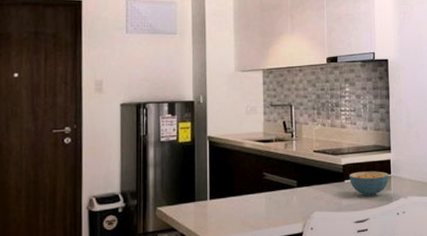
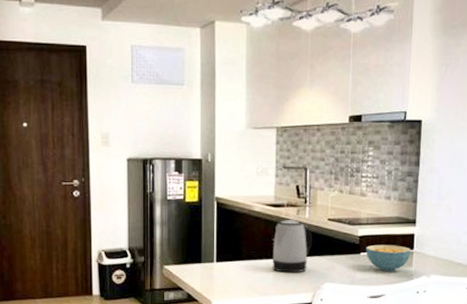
kettle: none [264,154,300,205] -> present [272,220,312,273]

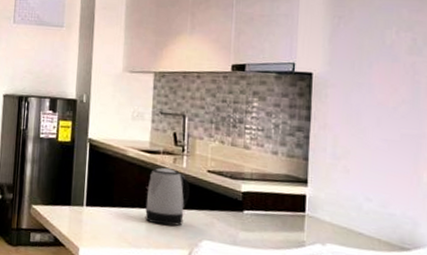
cereal bowl: present [366,244,411,271] -> none [249,202,303,235]

